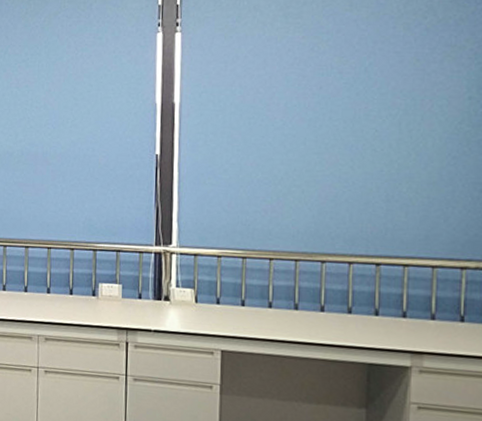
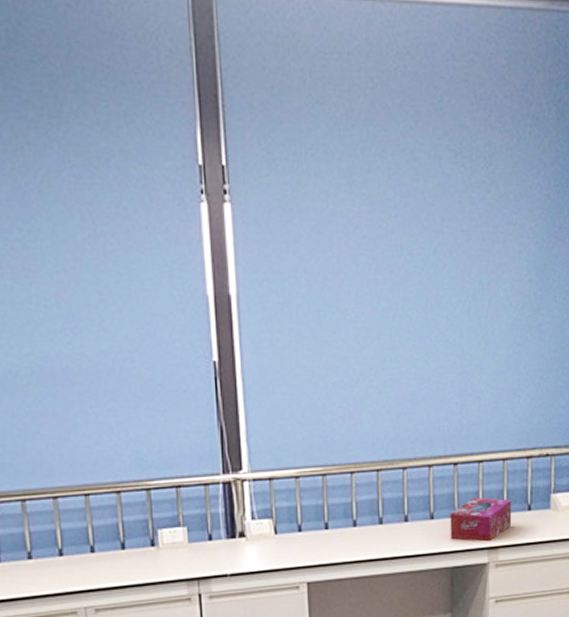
tissue box: none [368,299,441,346] -> present [450,496,512,542]

